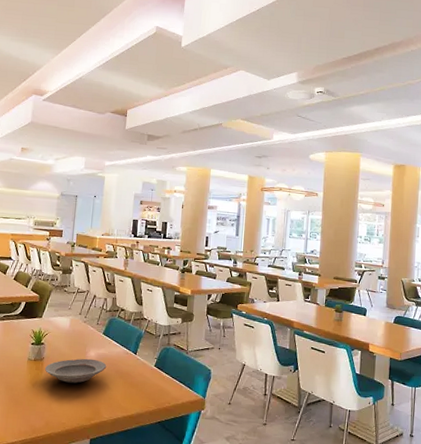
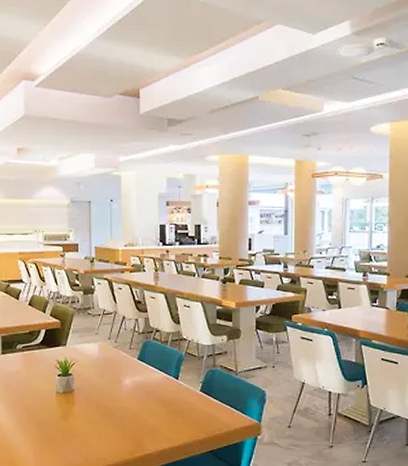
plate: present [44,358,107,383] -> none [76,387,146,415]

